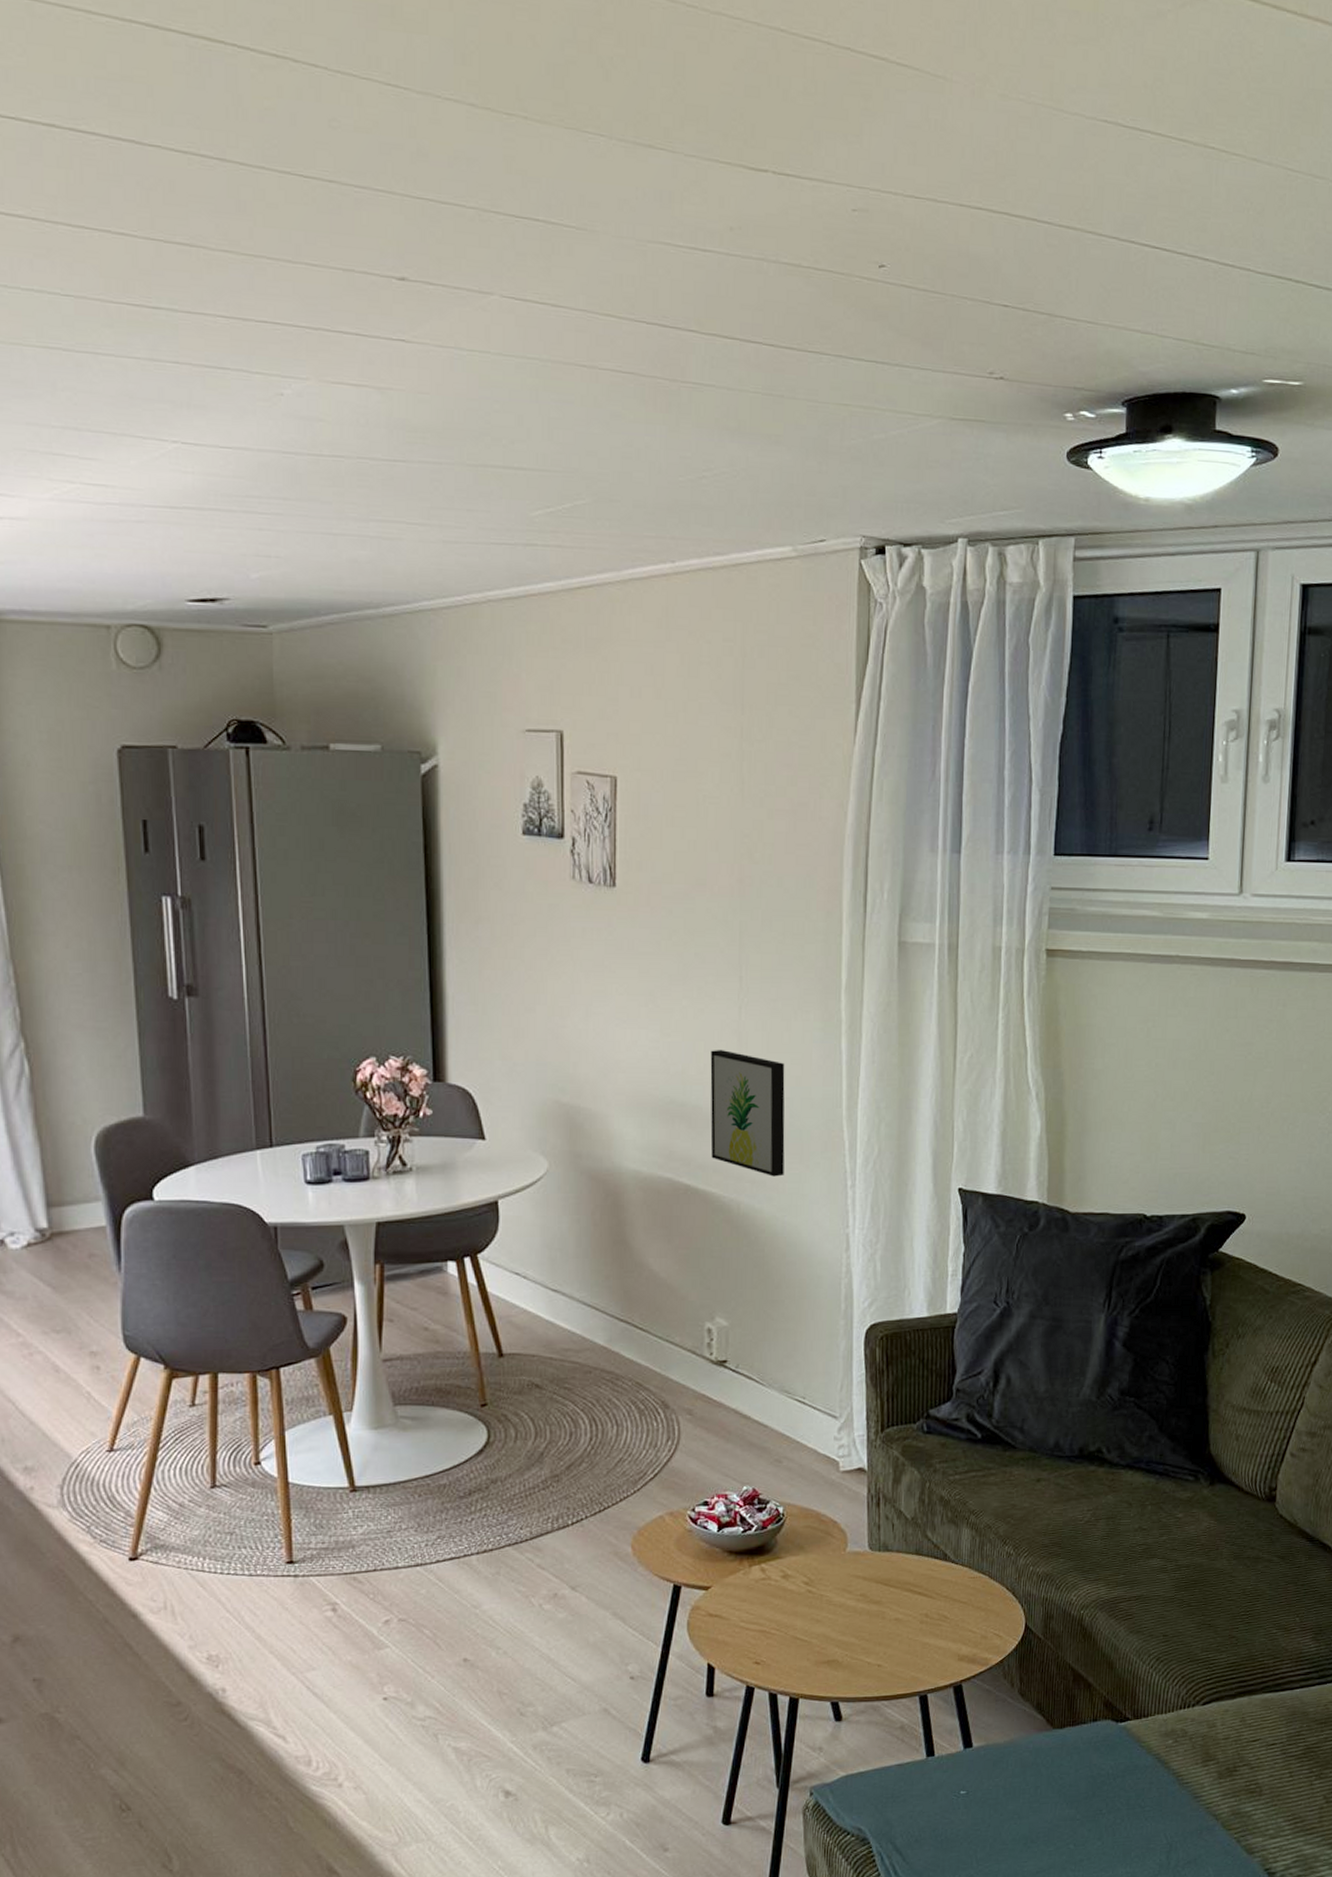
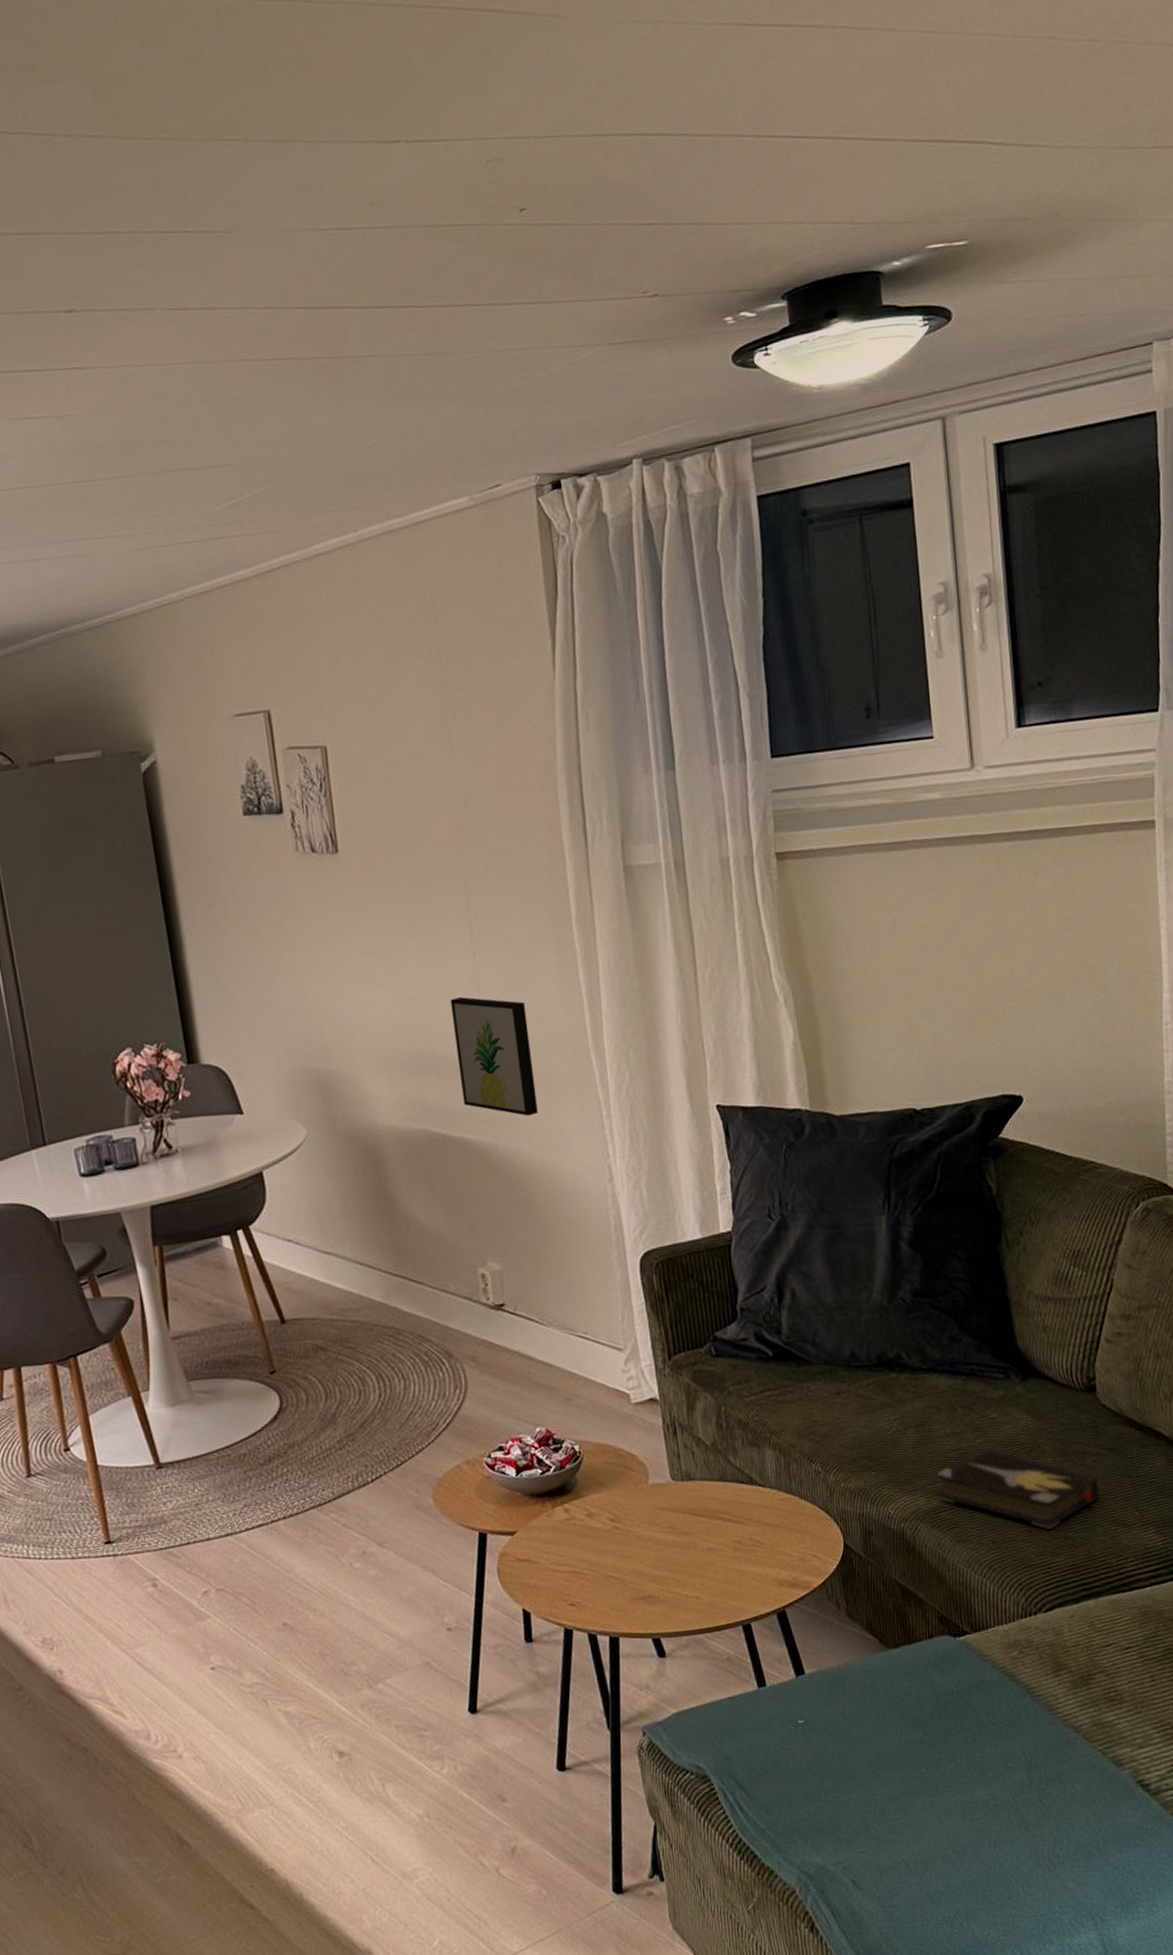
hardback book: none [1118,1547,1267,1627] -> present [937,1449,1099,1529]

